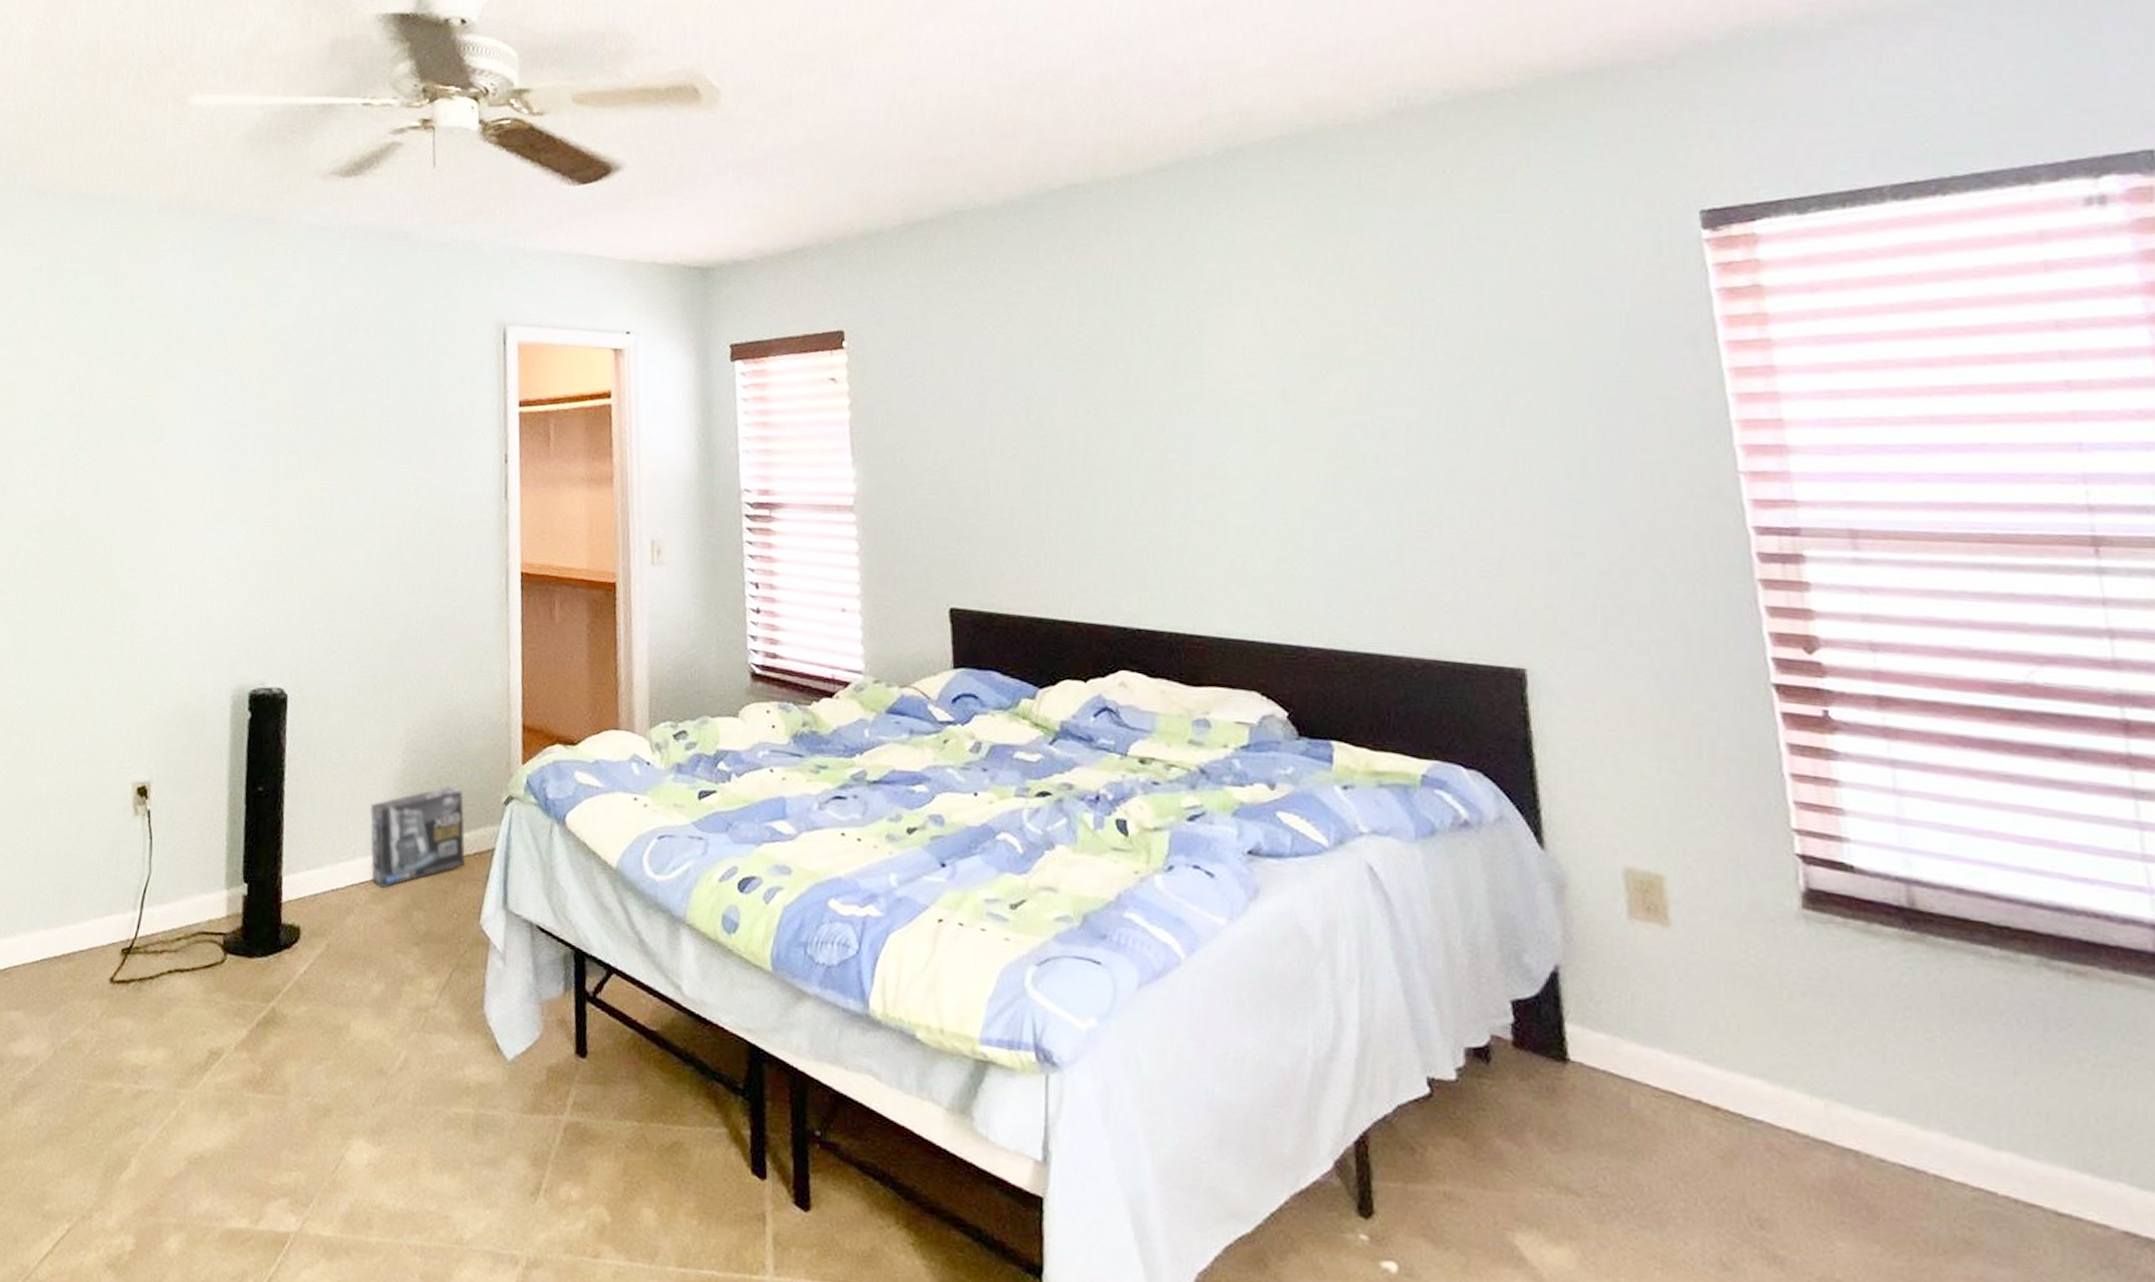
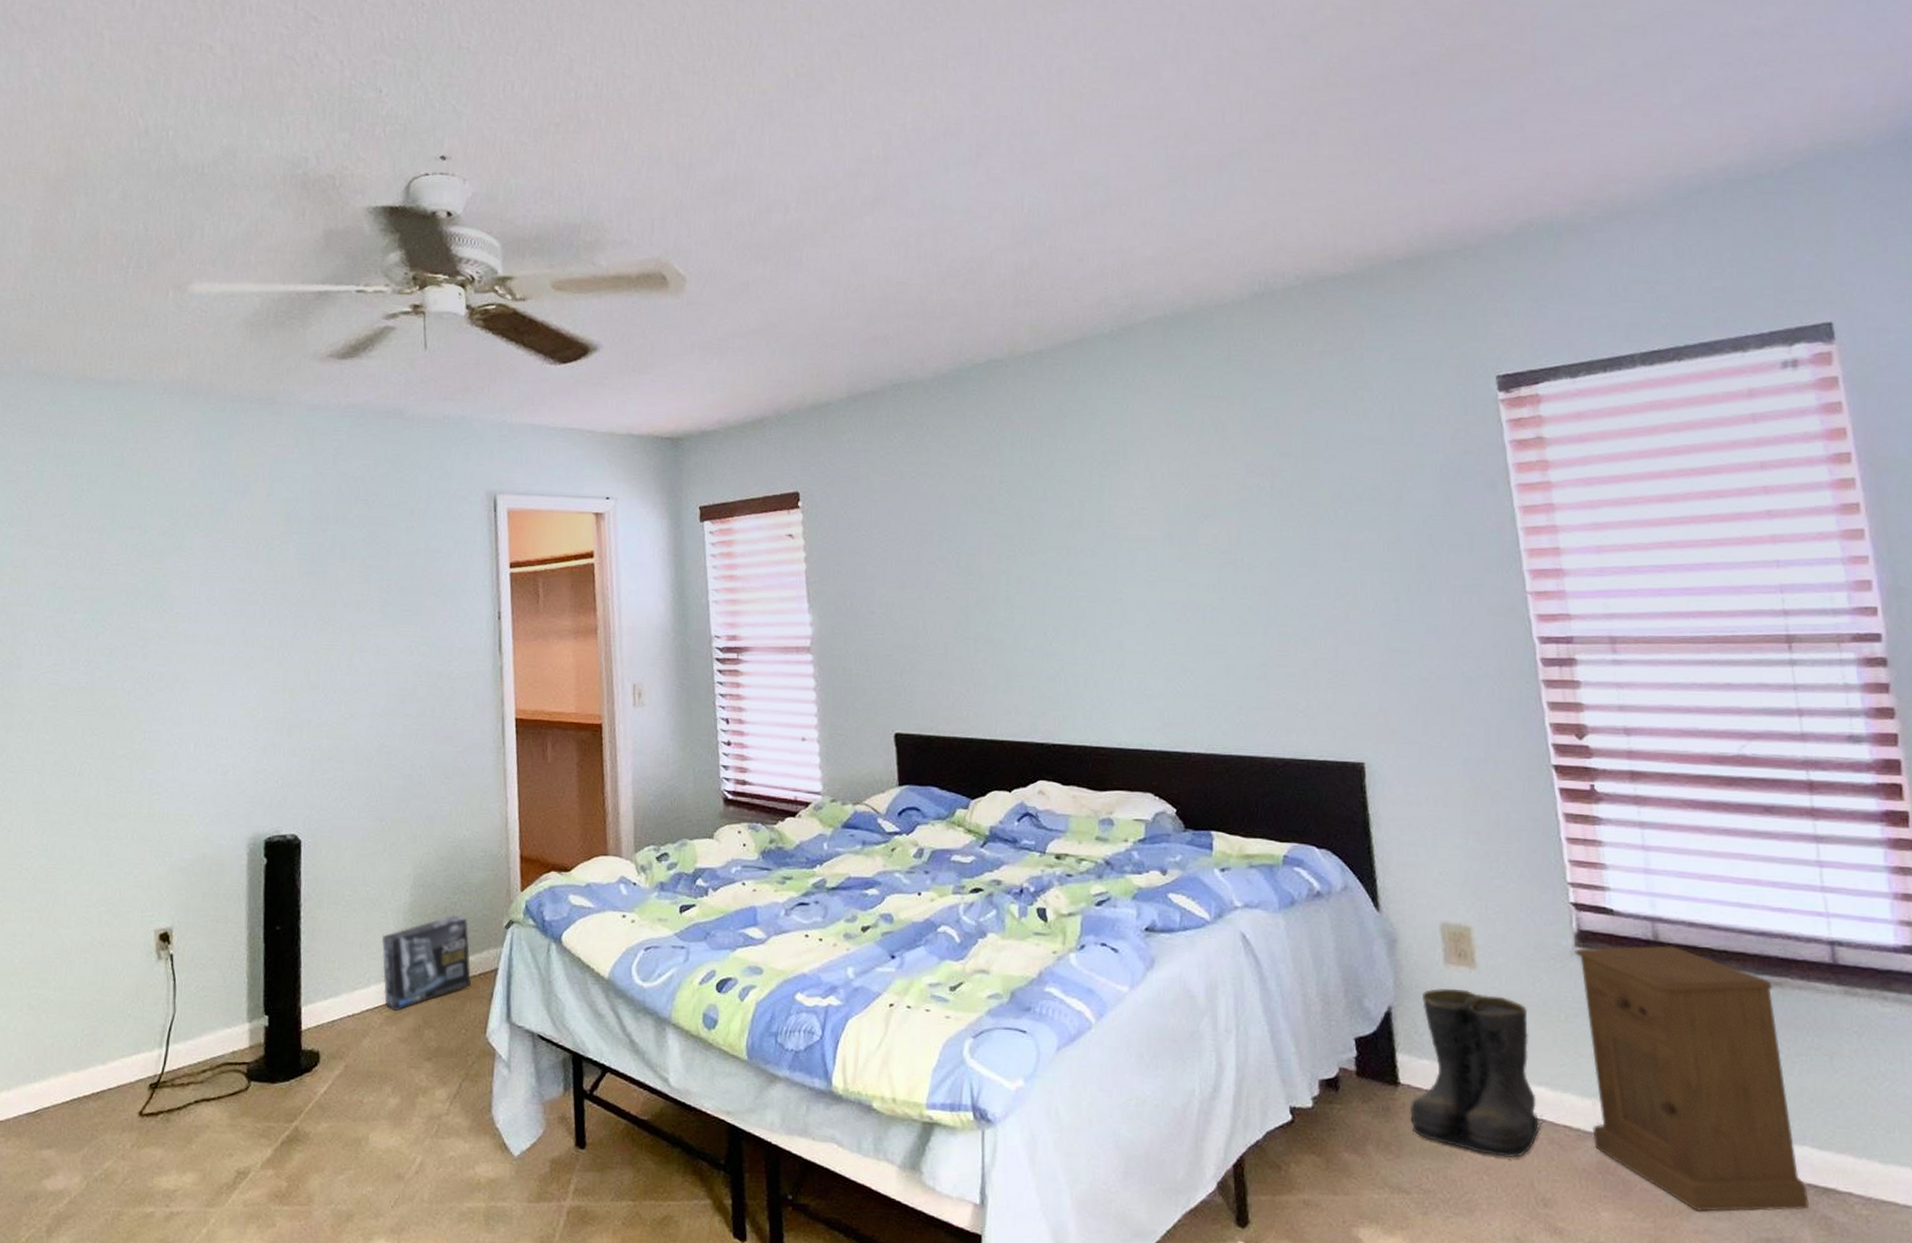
boots: none [1581,948,1760,1165] -> present [1409,988,1544,1159]
nightstand: none [1802,910,2126,1264] -> present [1575,945,1809,1212]

